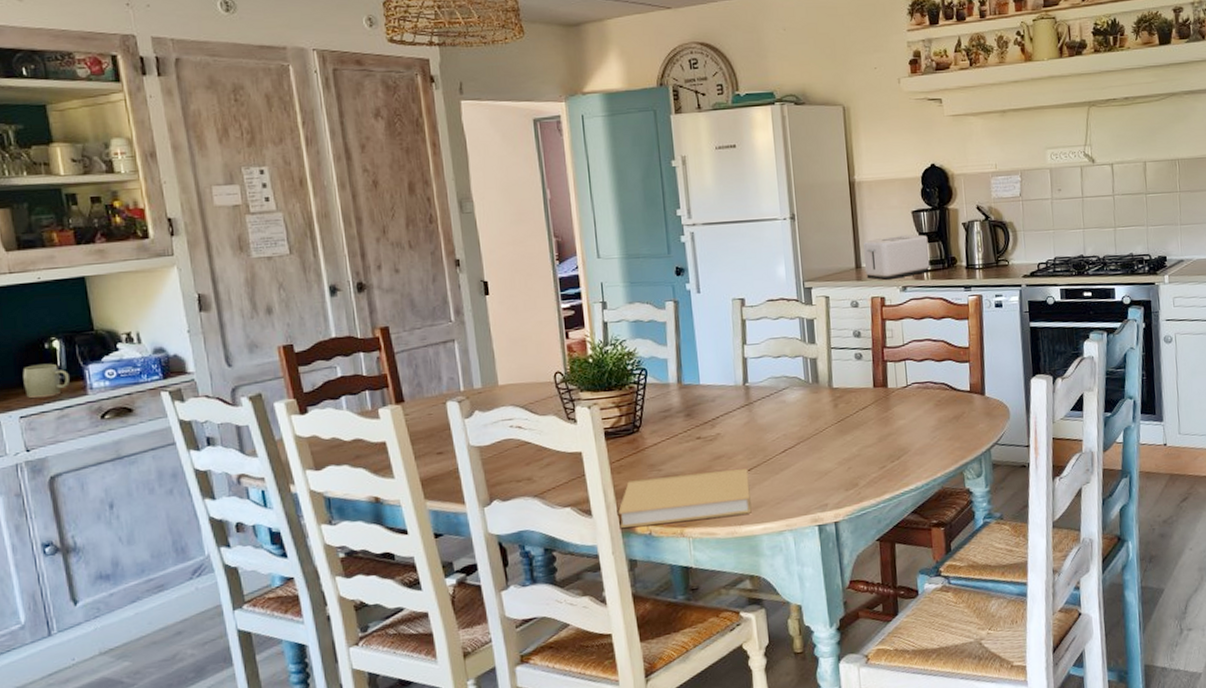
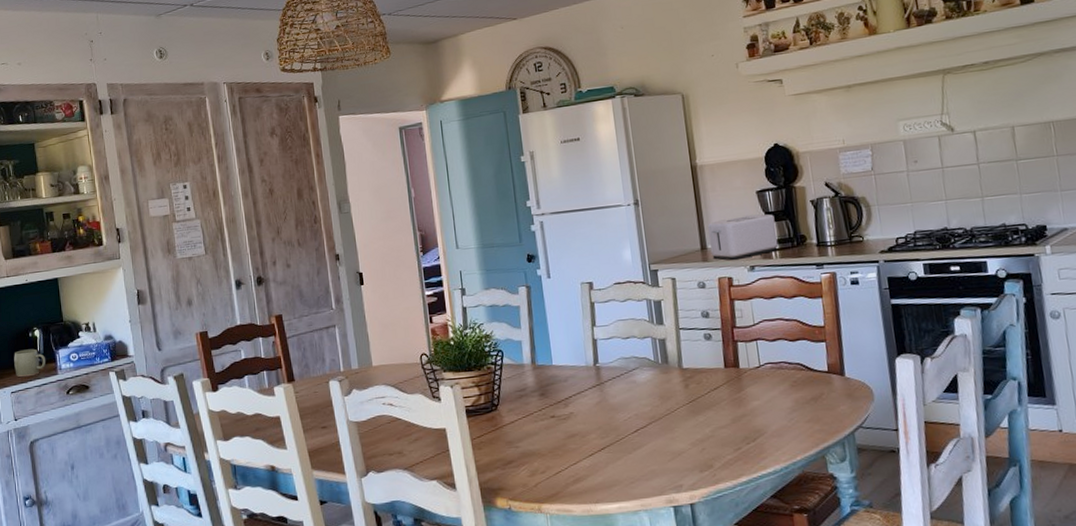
book: present [618,469,752,528] -> none [480,447,606,502]

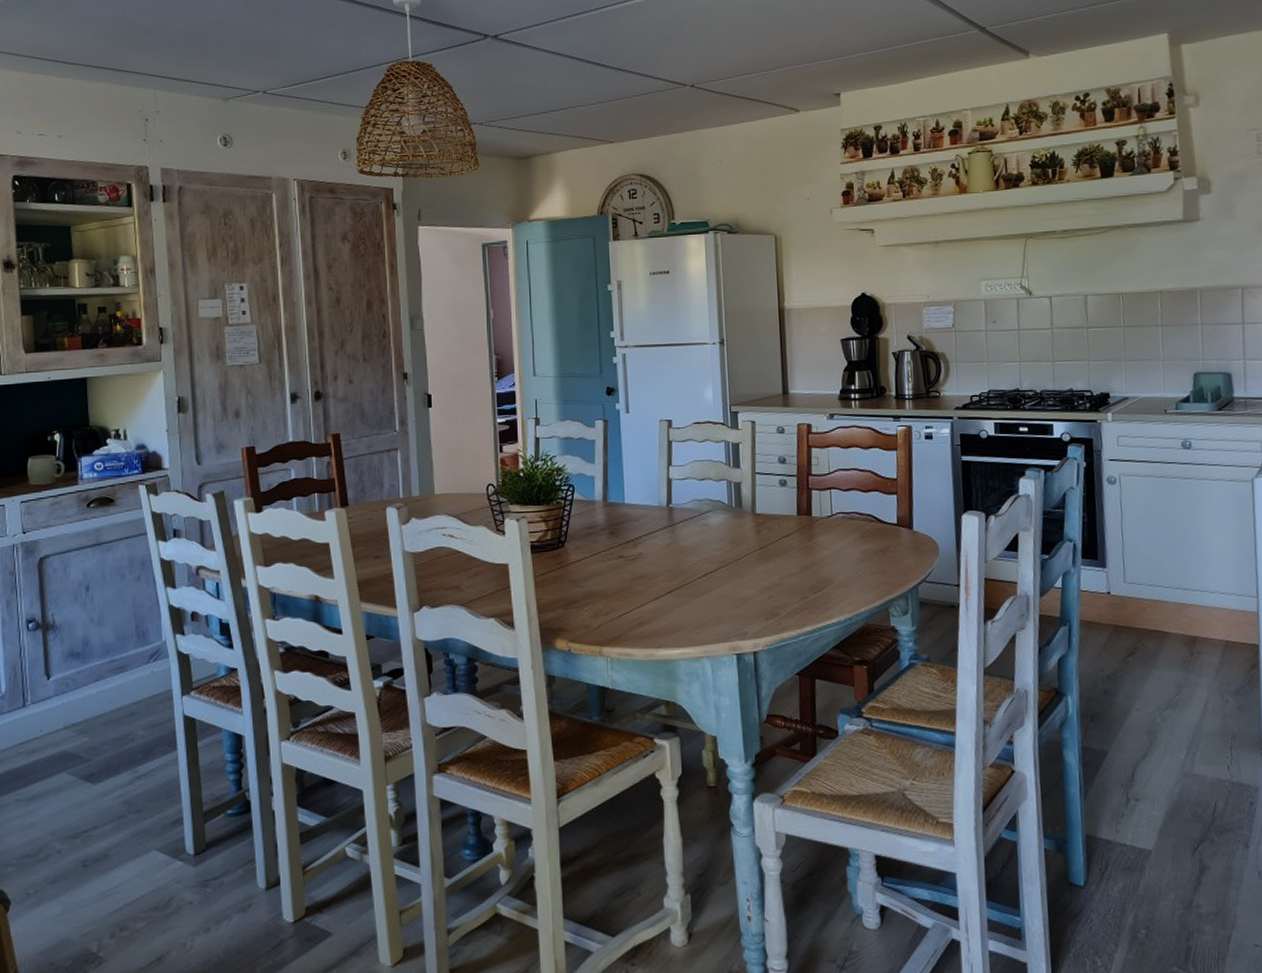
toaster: present [707,213,779,260] -> none [790,362,859,407]

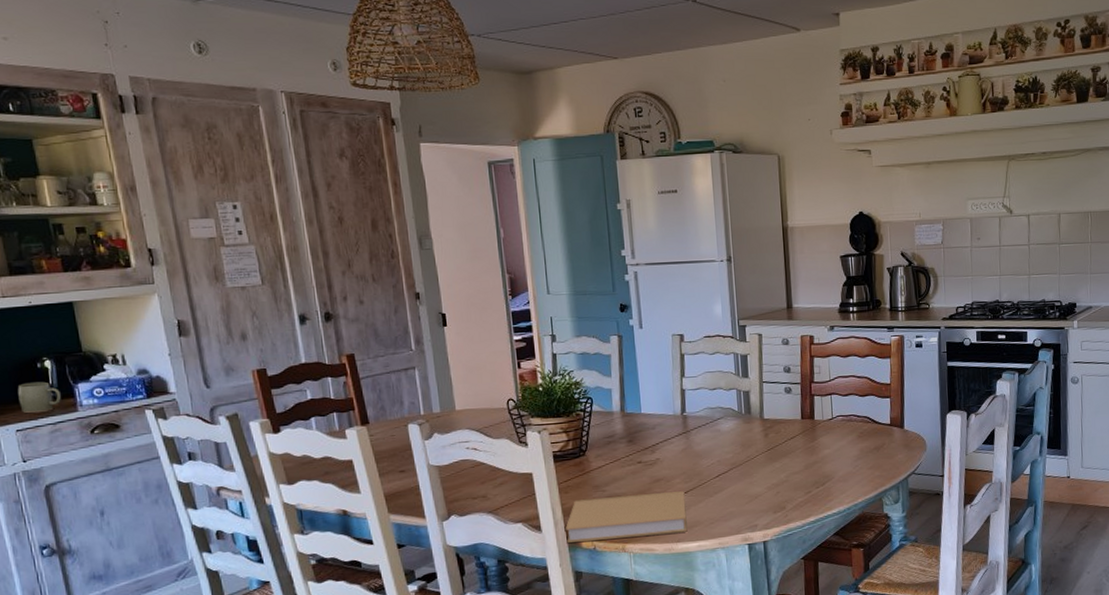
book: none [540,591,670,642] -> present [565,491,688,543]

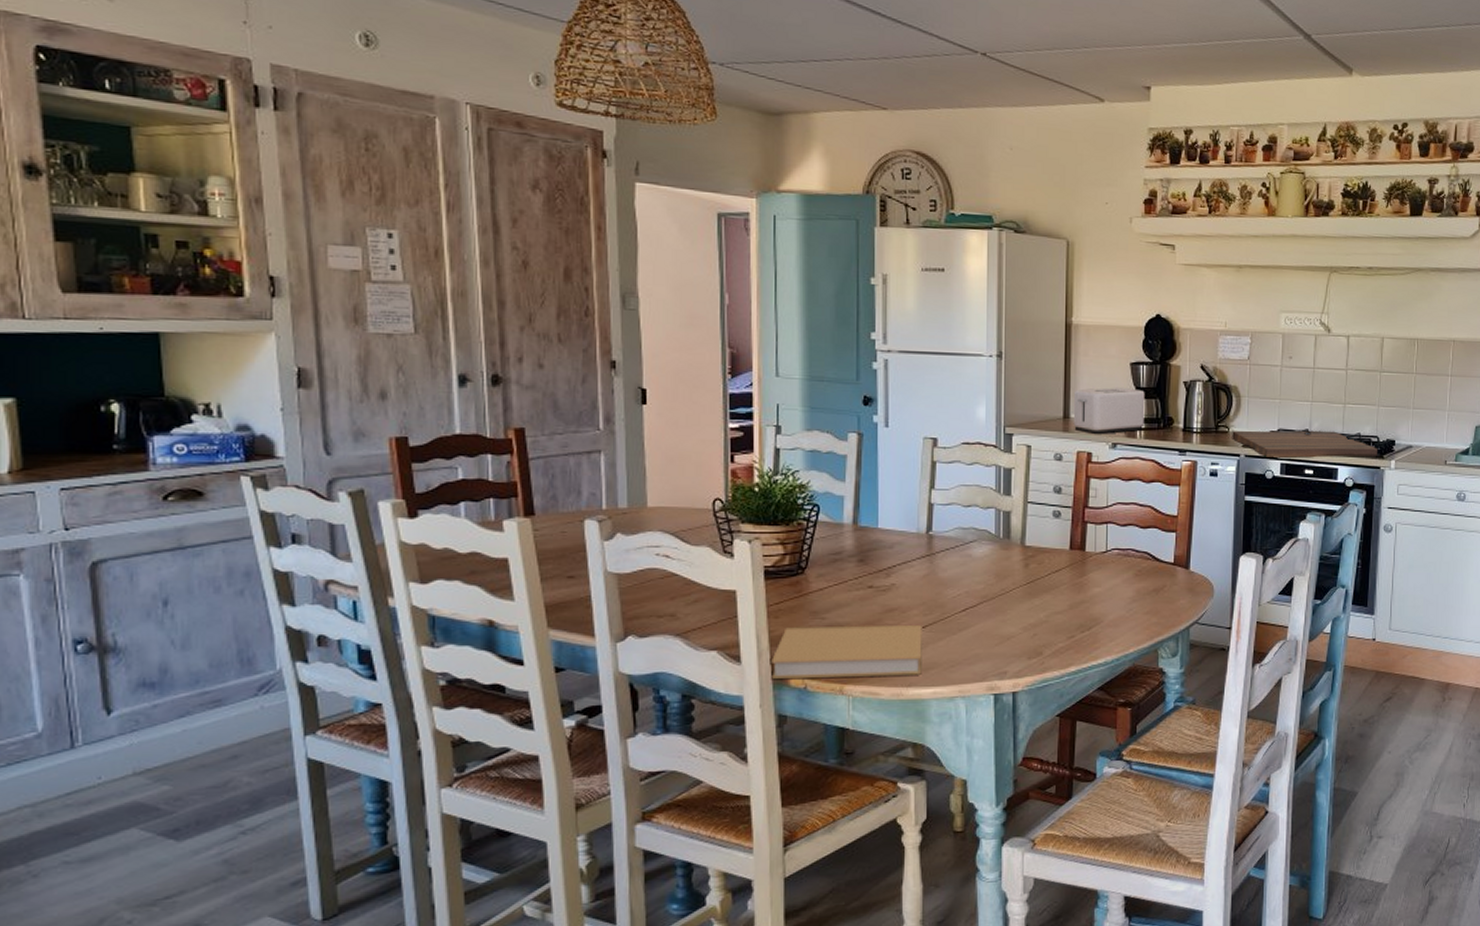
mug: present [17,381,61,414] -> none [69,429,127,469]
toaster: none [794,278,856,320] -> present [1073,387,1145,434]
cutting board: none [932,299,1061,327] -> present [1232,430,1377,458]

